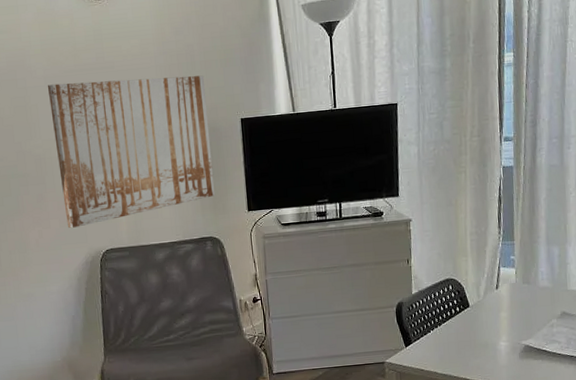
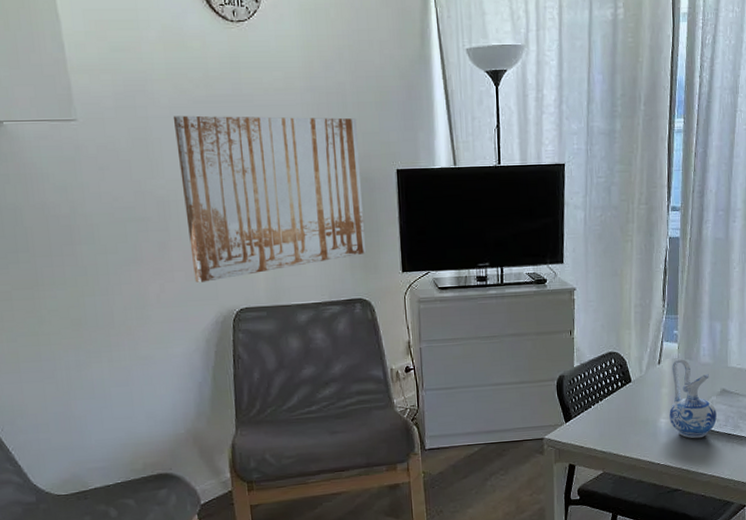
ceramic pitcher: none [509,282,558,361] -> present [669,358,717,439]

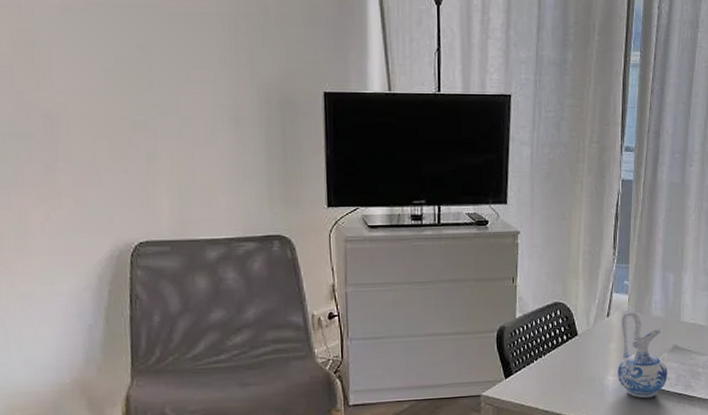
wall art: present [173,115,367,282] -> none [64,18,287,210]

